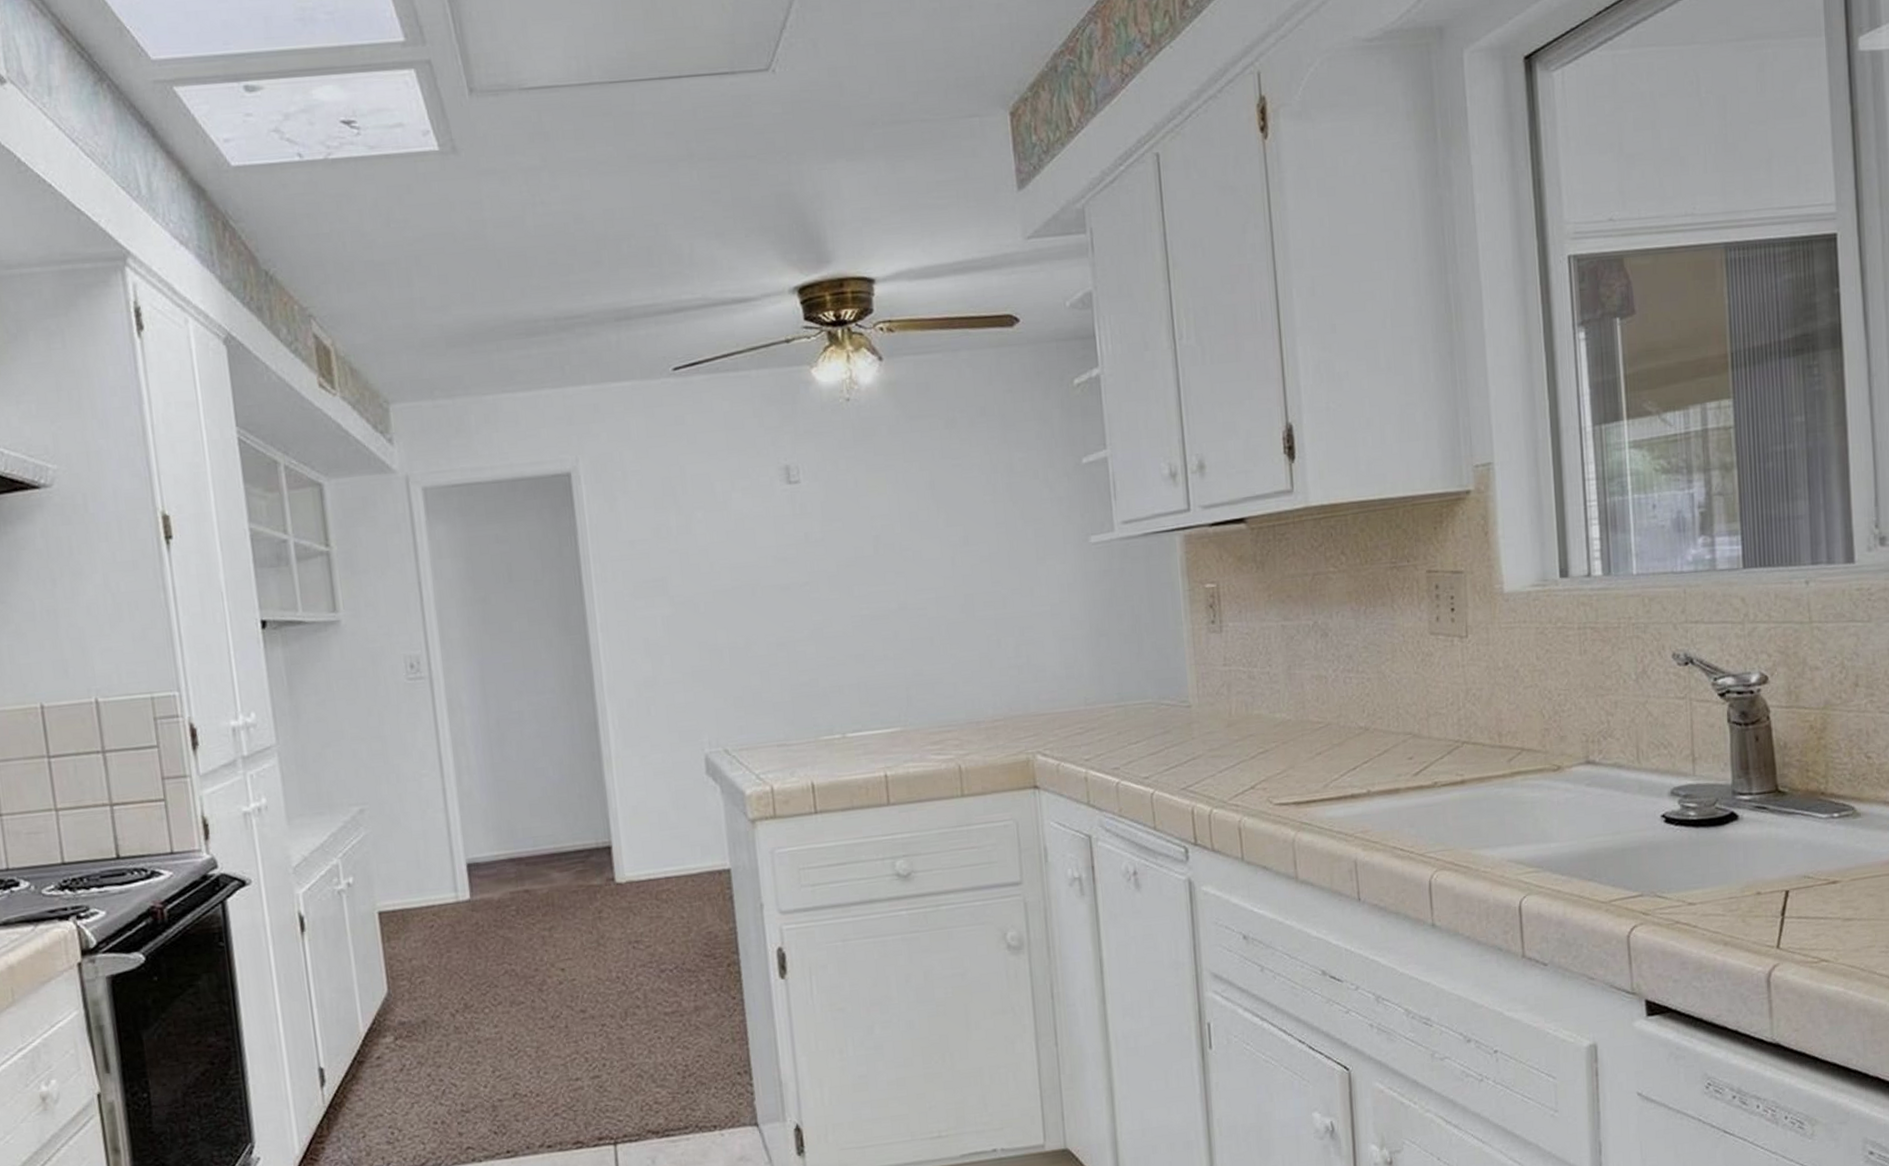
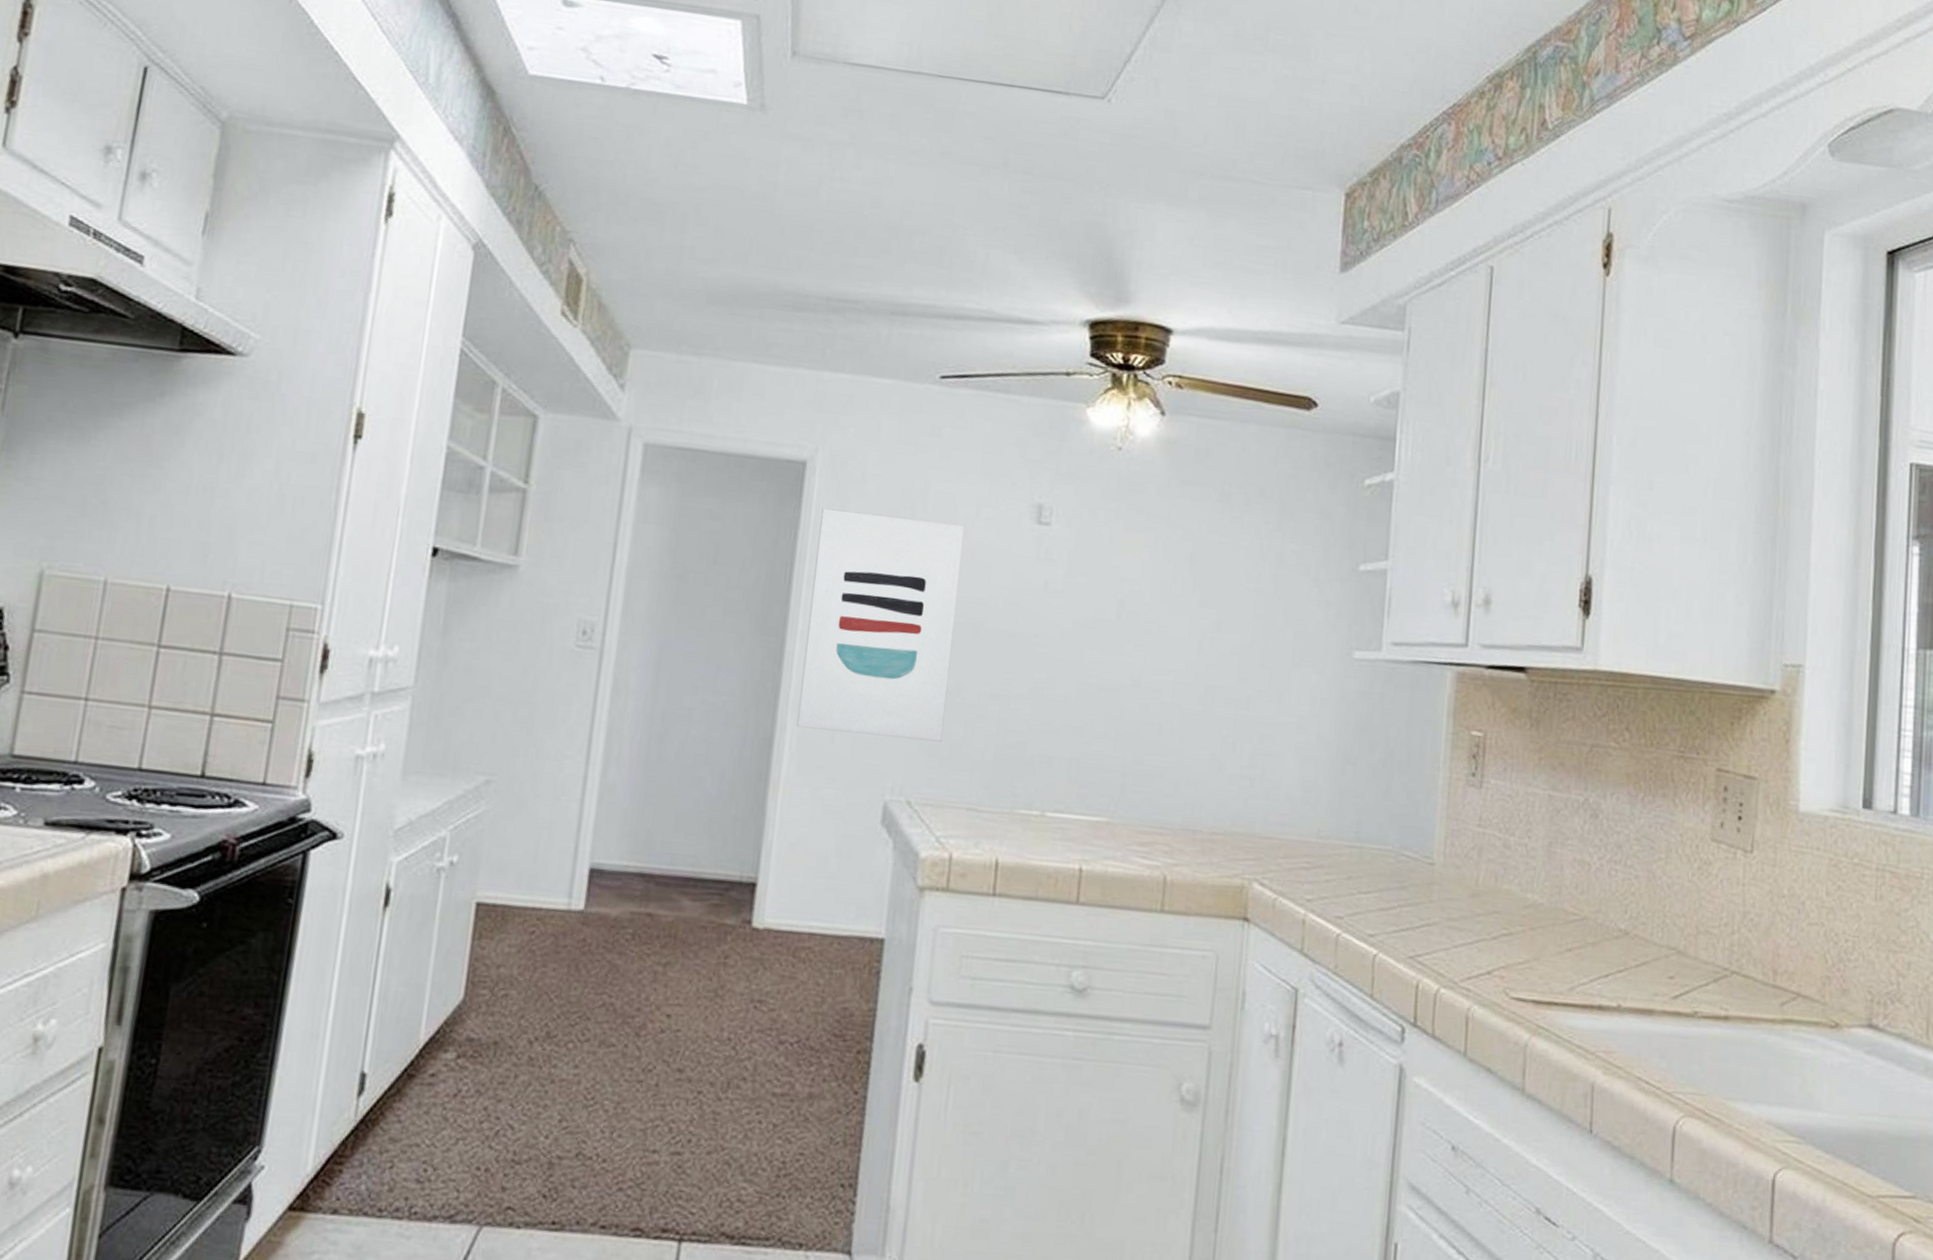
wall art: none [594,499,744,707] -> present [796,508,965,742]

